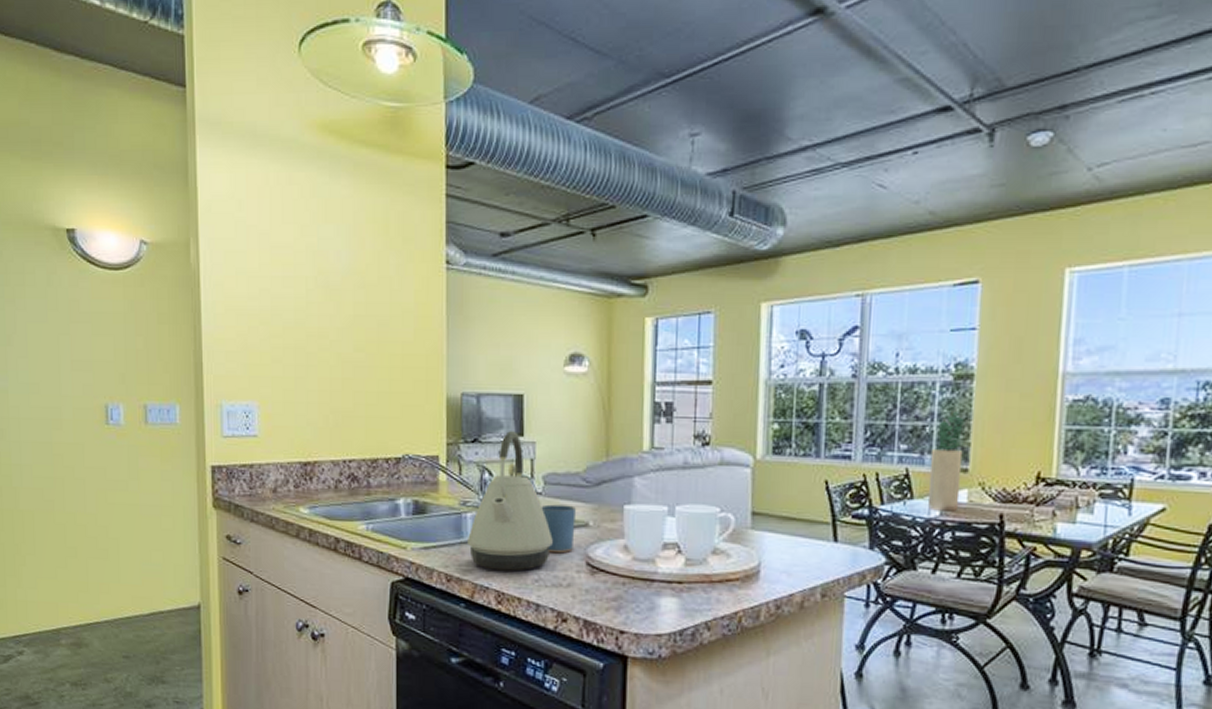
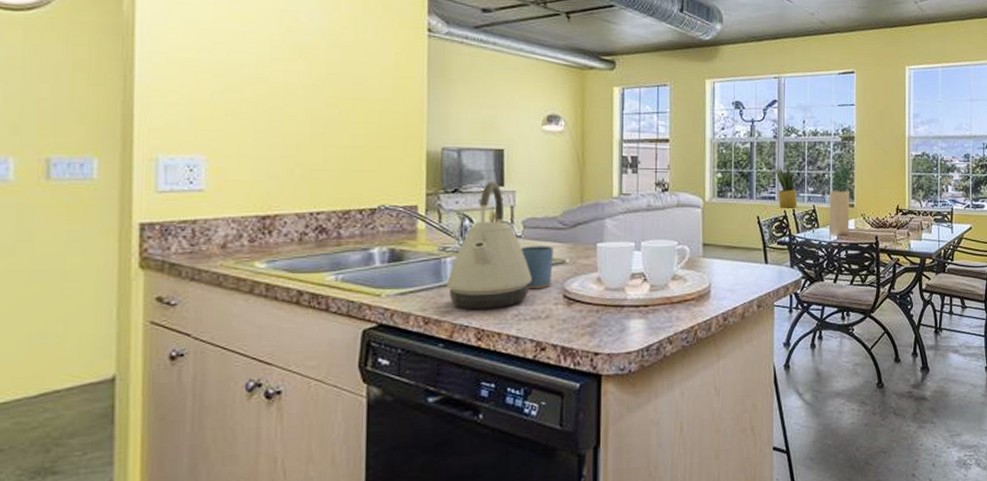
planter: none [852,413,885,471] -> present [775,165,798,208]

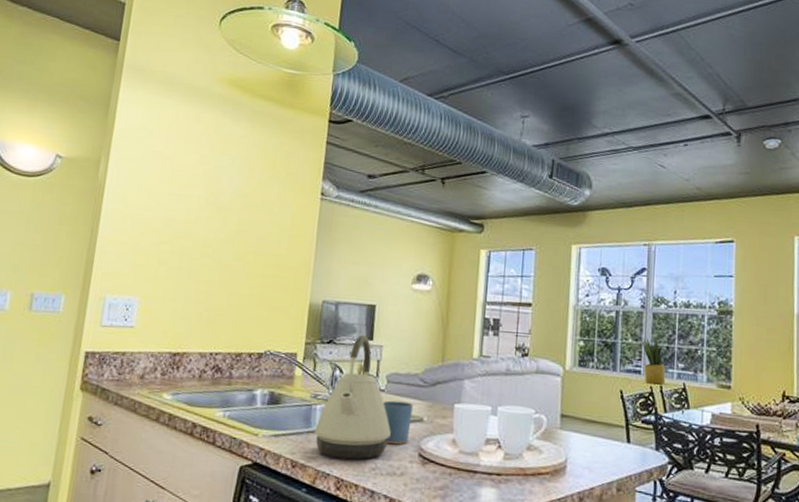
vase: present [829,160,850,236] -> none [701,336,727,421]

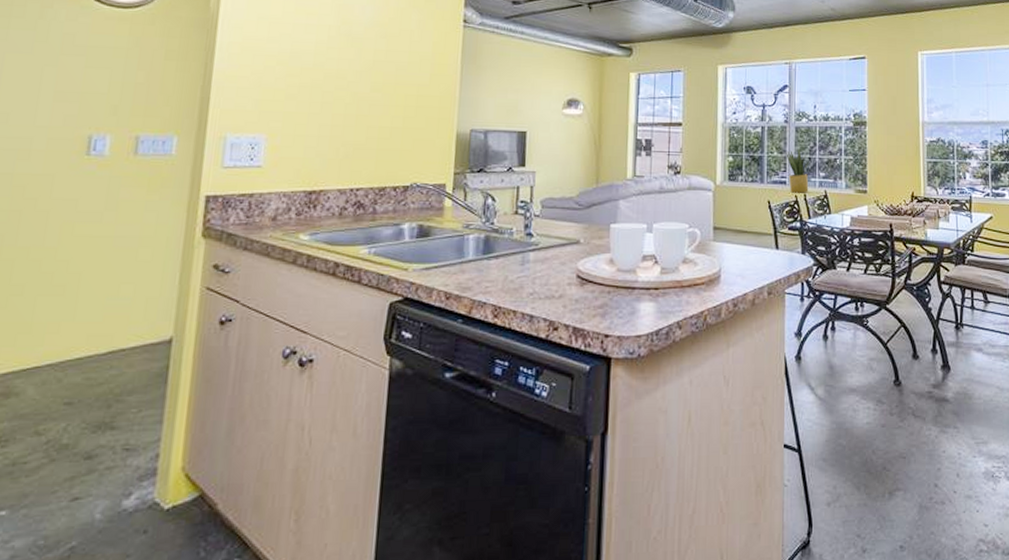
kettle: present [314,335,391,460] -> none [468,162,548,286]
mug: present [383,400,413,445] -> none [538,225,569,268]

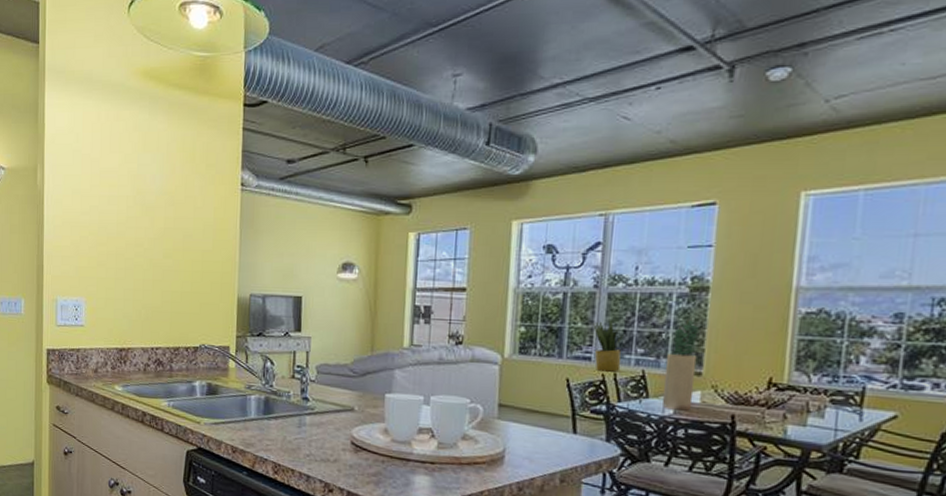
vase: none [841,145,863,223] -> present [663,316,699,411]

